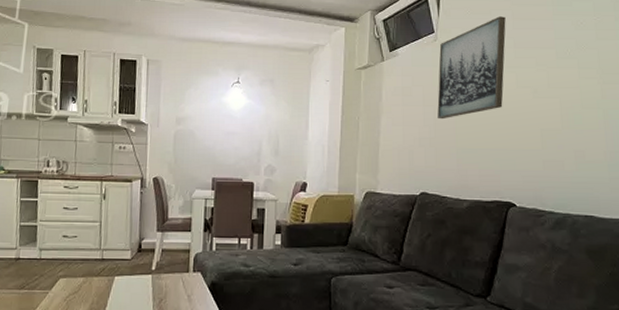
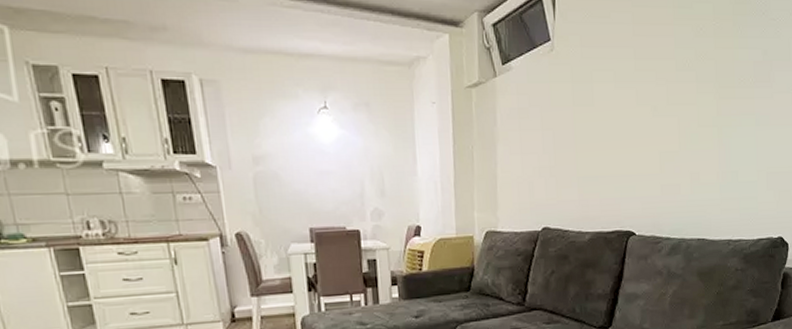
wall art: present [437,16,506,120] -> none [556,20,626,145]

